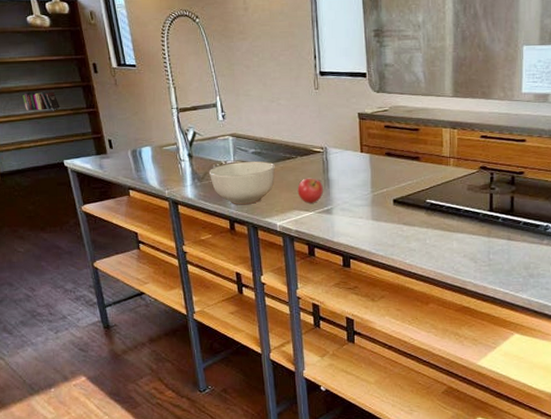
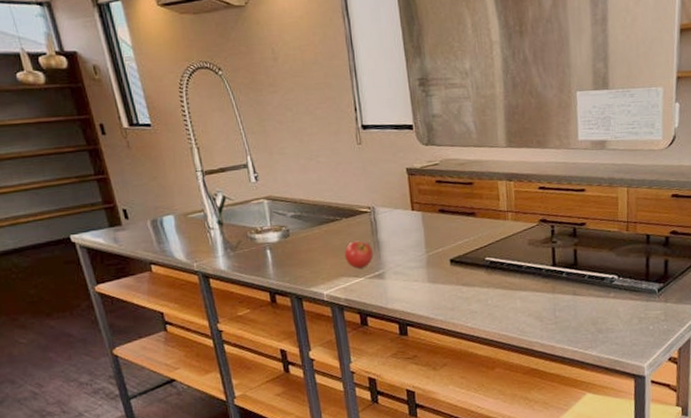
books: present [22,92,60,111] -> none [16,157,63,181]
bowl: present [208,161,275,205] -> none [242,225,319,275]

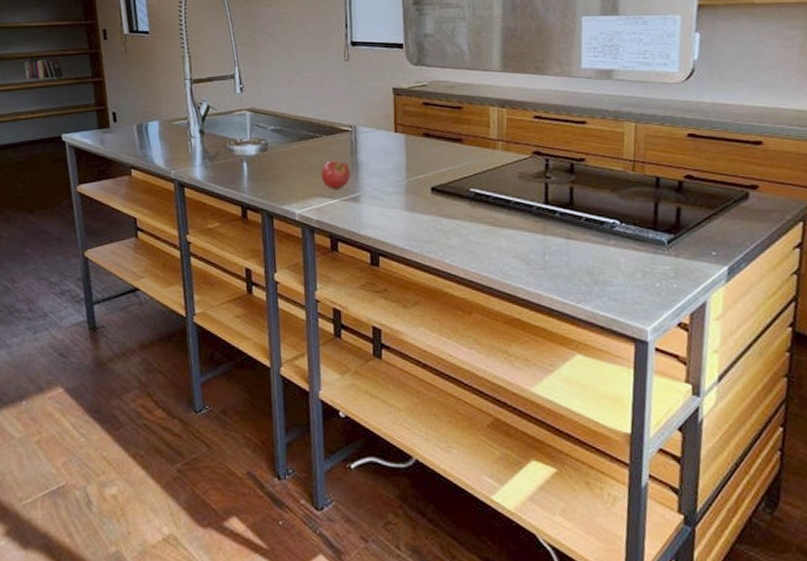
books: none [16,157,63,181] -> present [24,59,64,79]

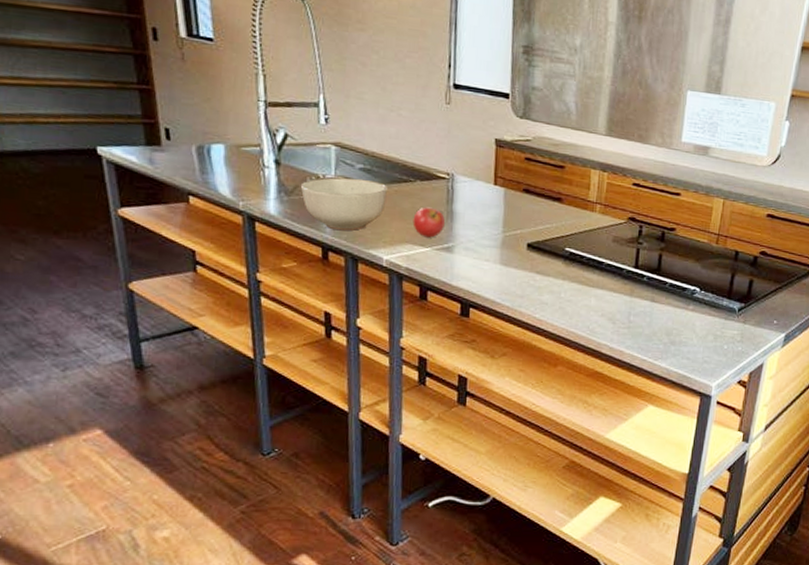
books: present [24,59,64,79] -> none [42,50,99,79]
bowl: none [221,139,296,190] -> present [300,177,387,231]

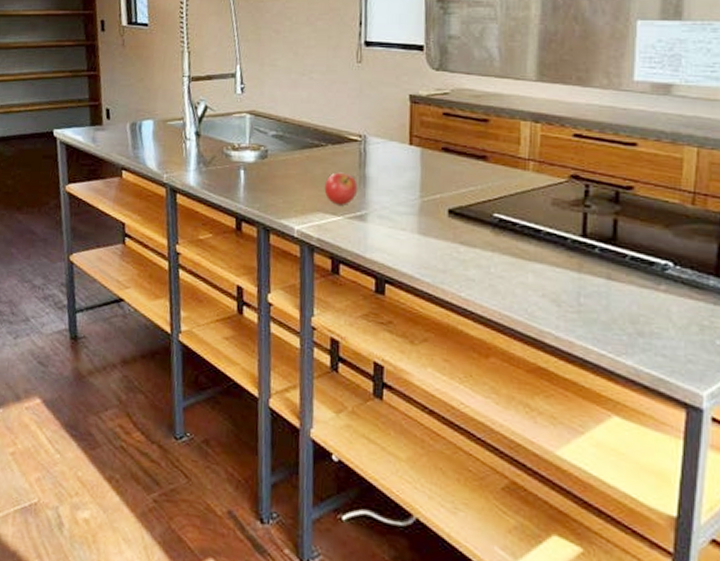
bowl: present [300,177,387,231] -> none [217,145,299,201]

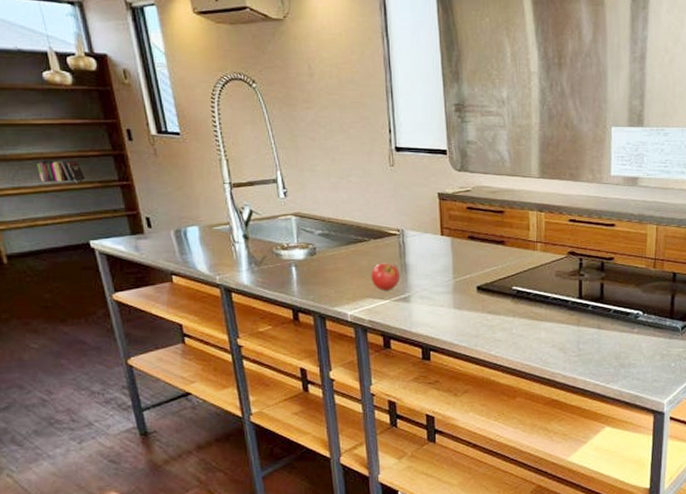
books: none [20,50,59,71] -> present [37,160,86,182]

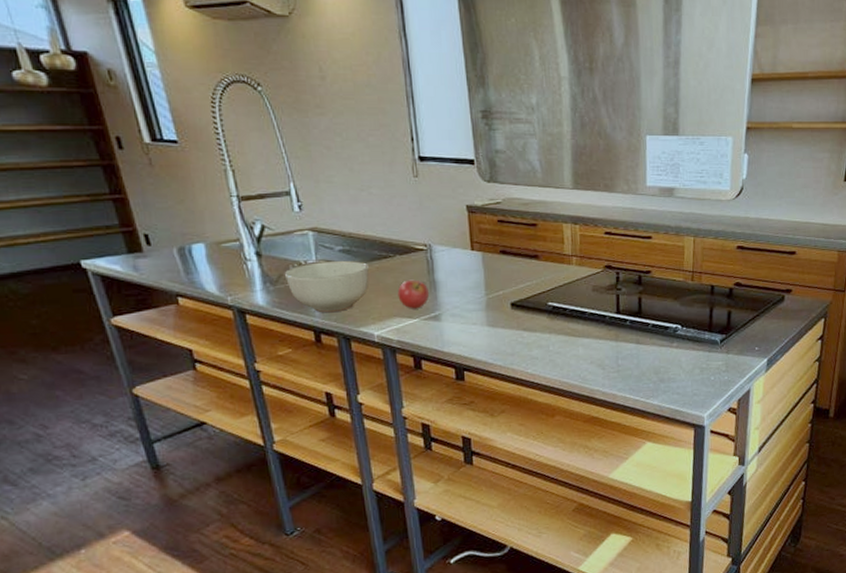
books: present [37,160,86,182] -> none [12,172,71,196]
bowl: none [268,243,345,293] -> present [284,260,370,313]

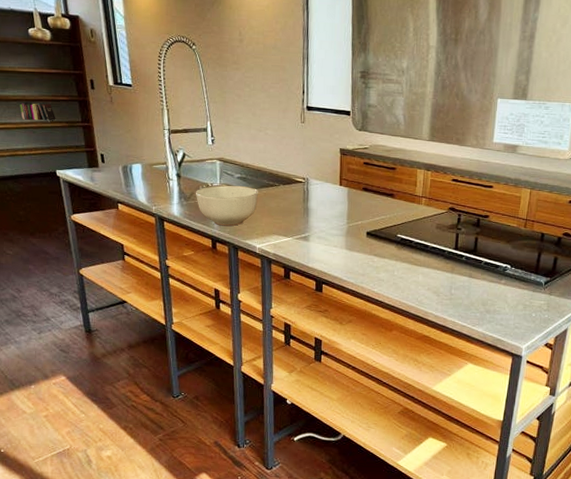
books: none [12,172,71,196] -> present [20,102,56,121]
fruit: present [397,279,430,309] -> none [278,205,303,230]

